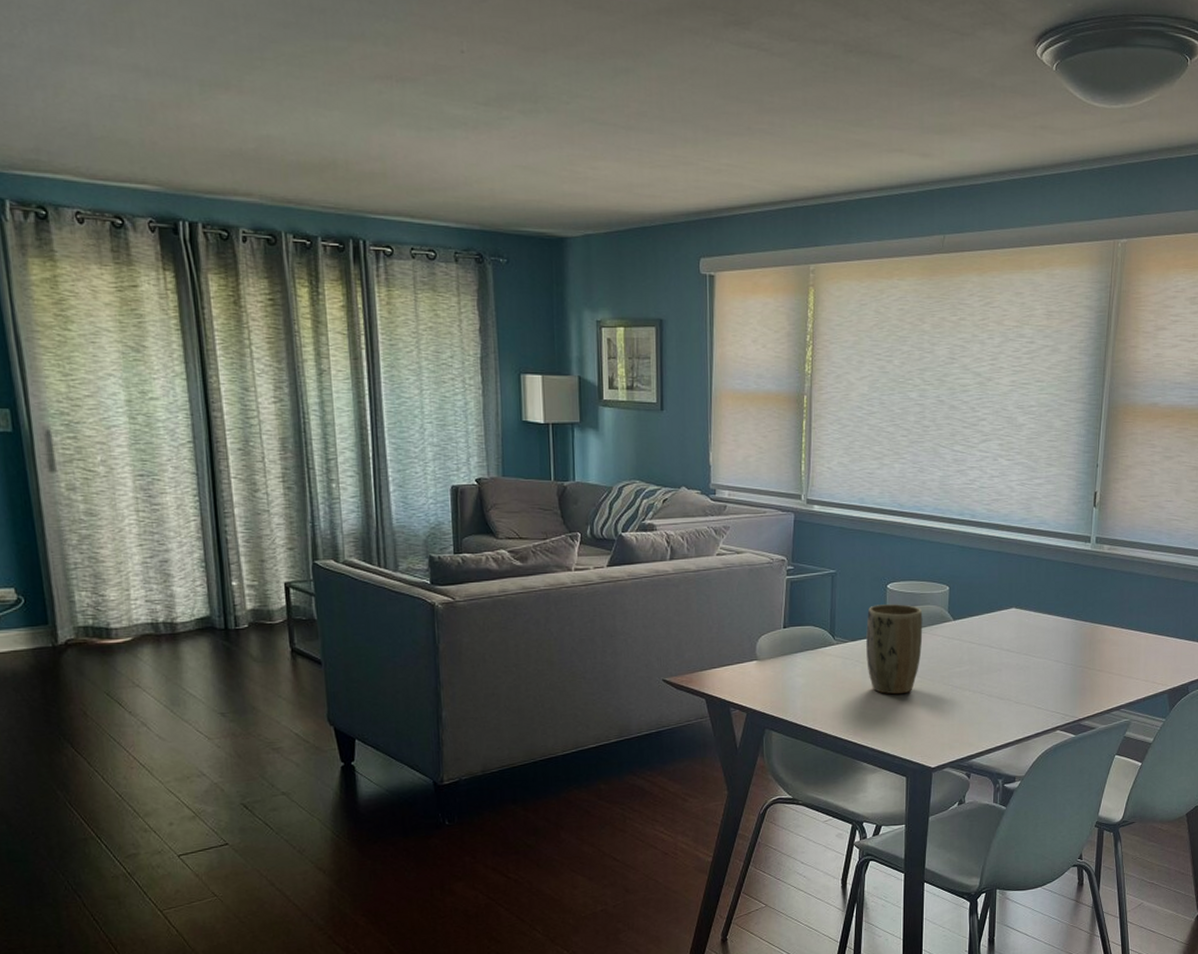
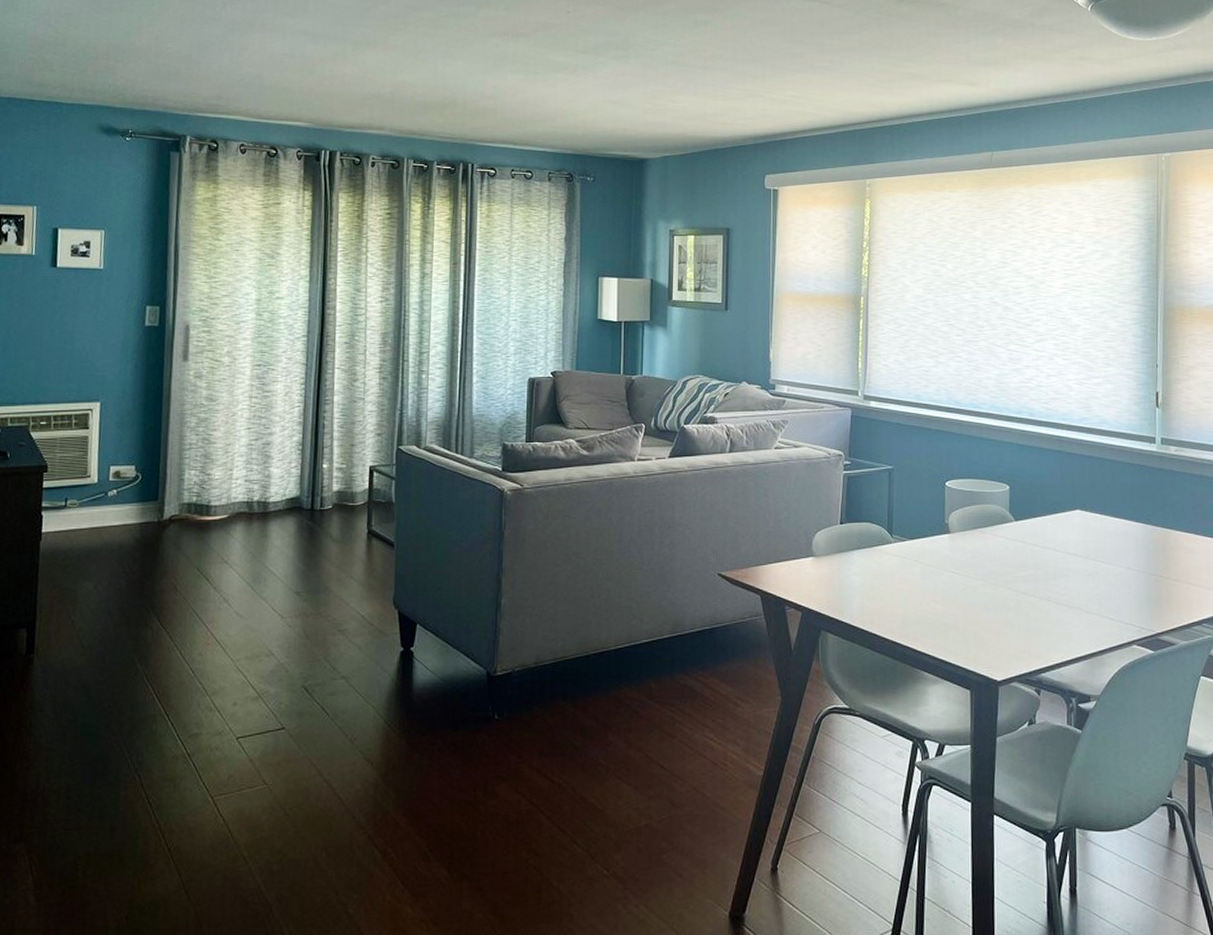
plant pot: present [866,604,923,695] -> none [925,502,984,598]

